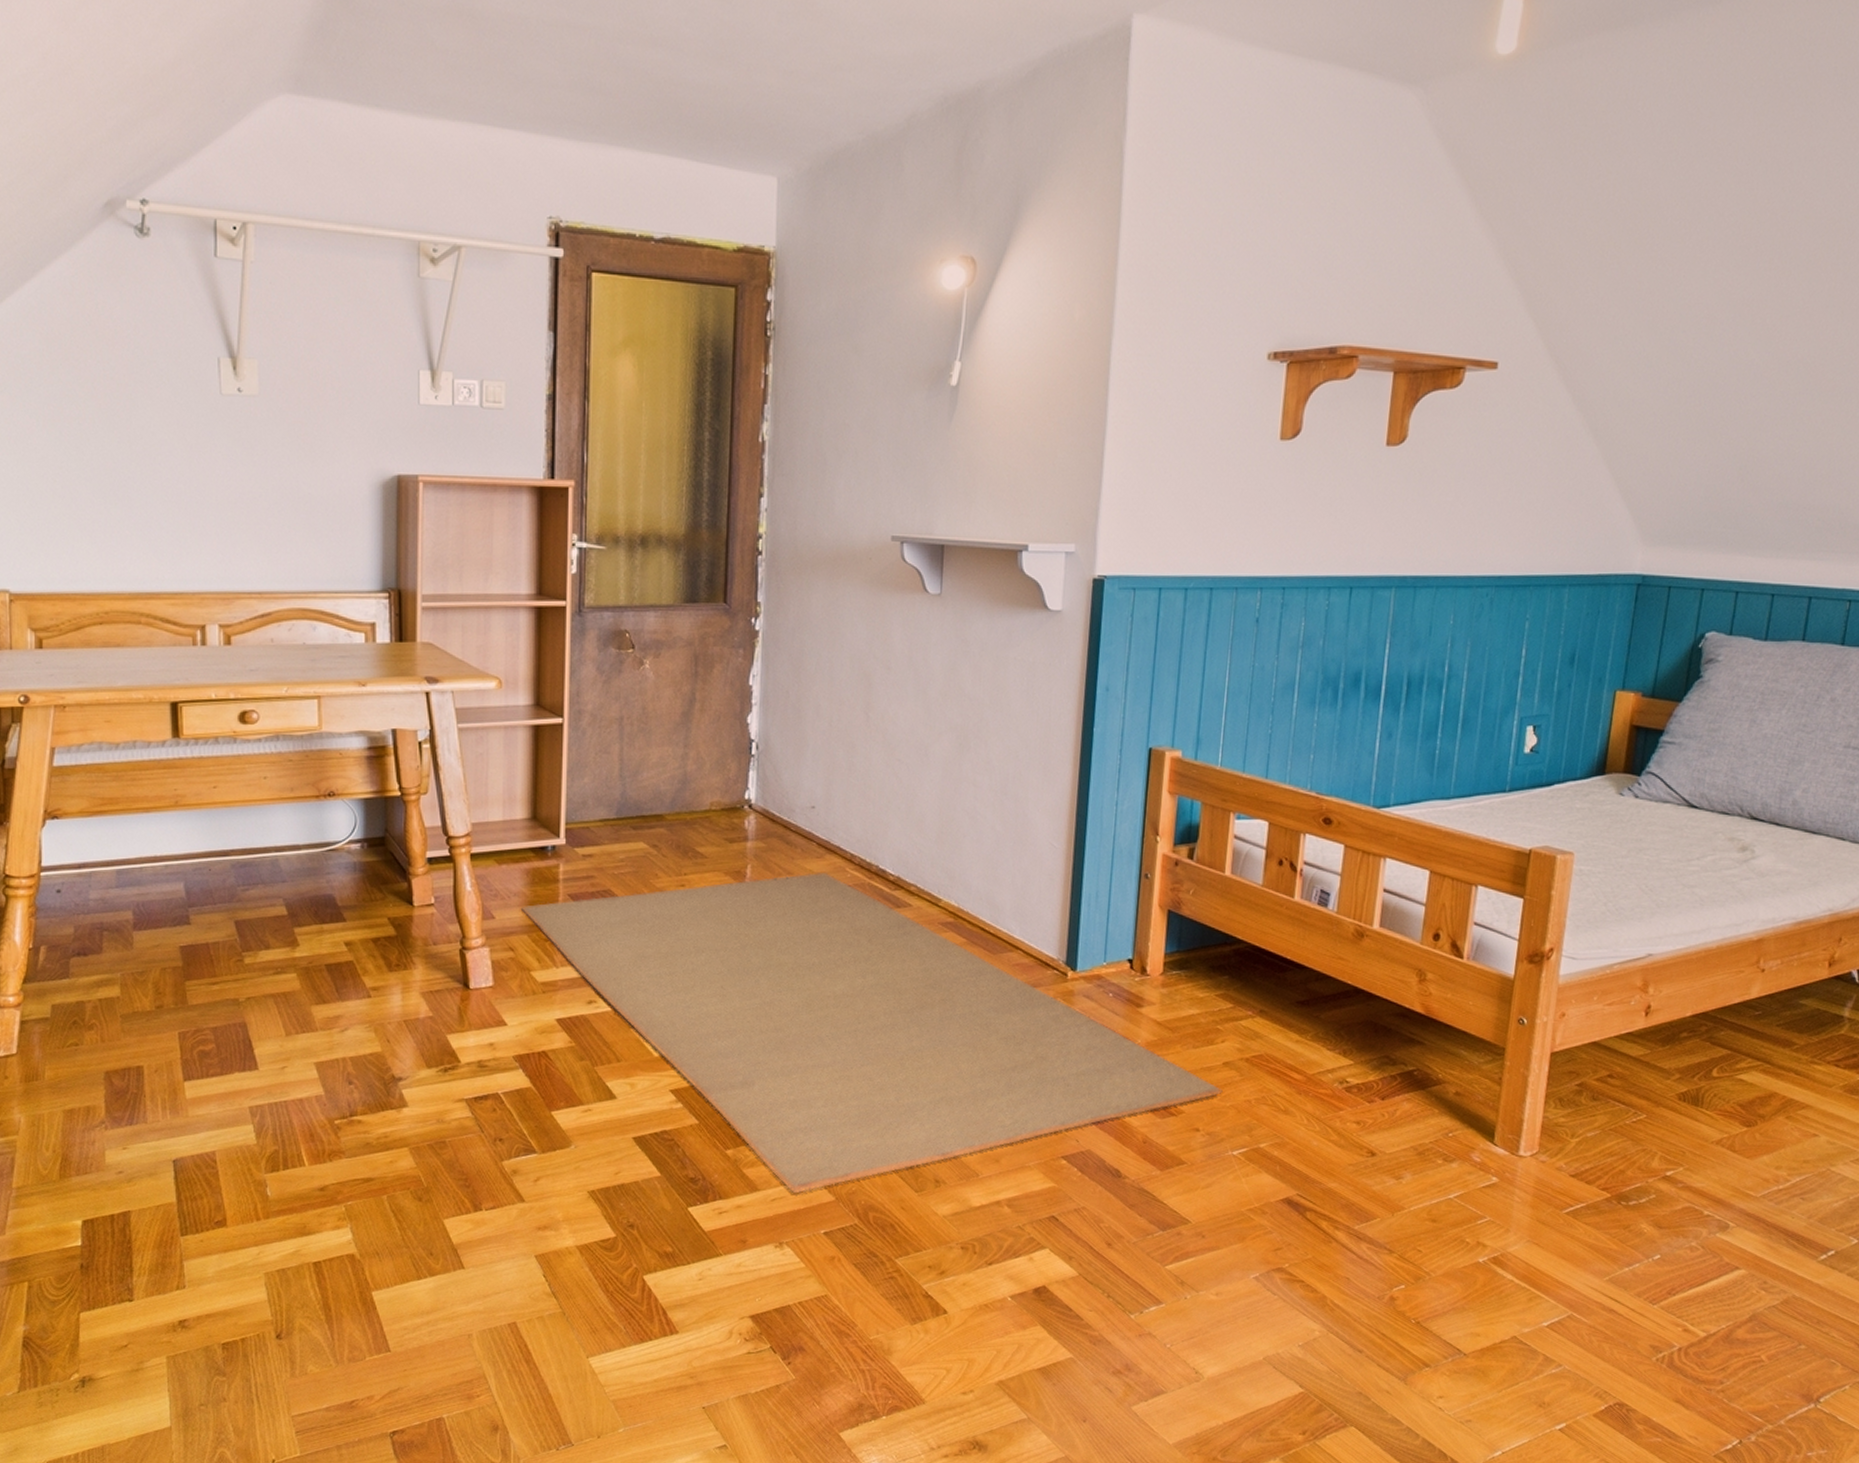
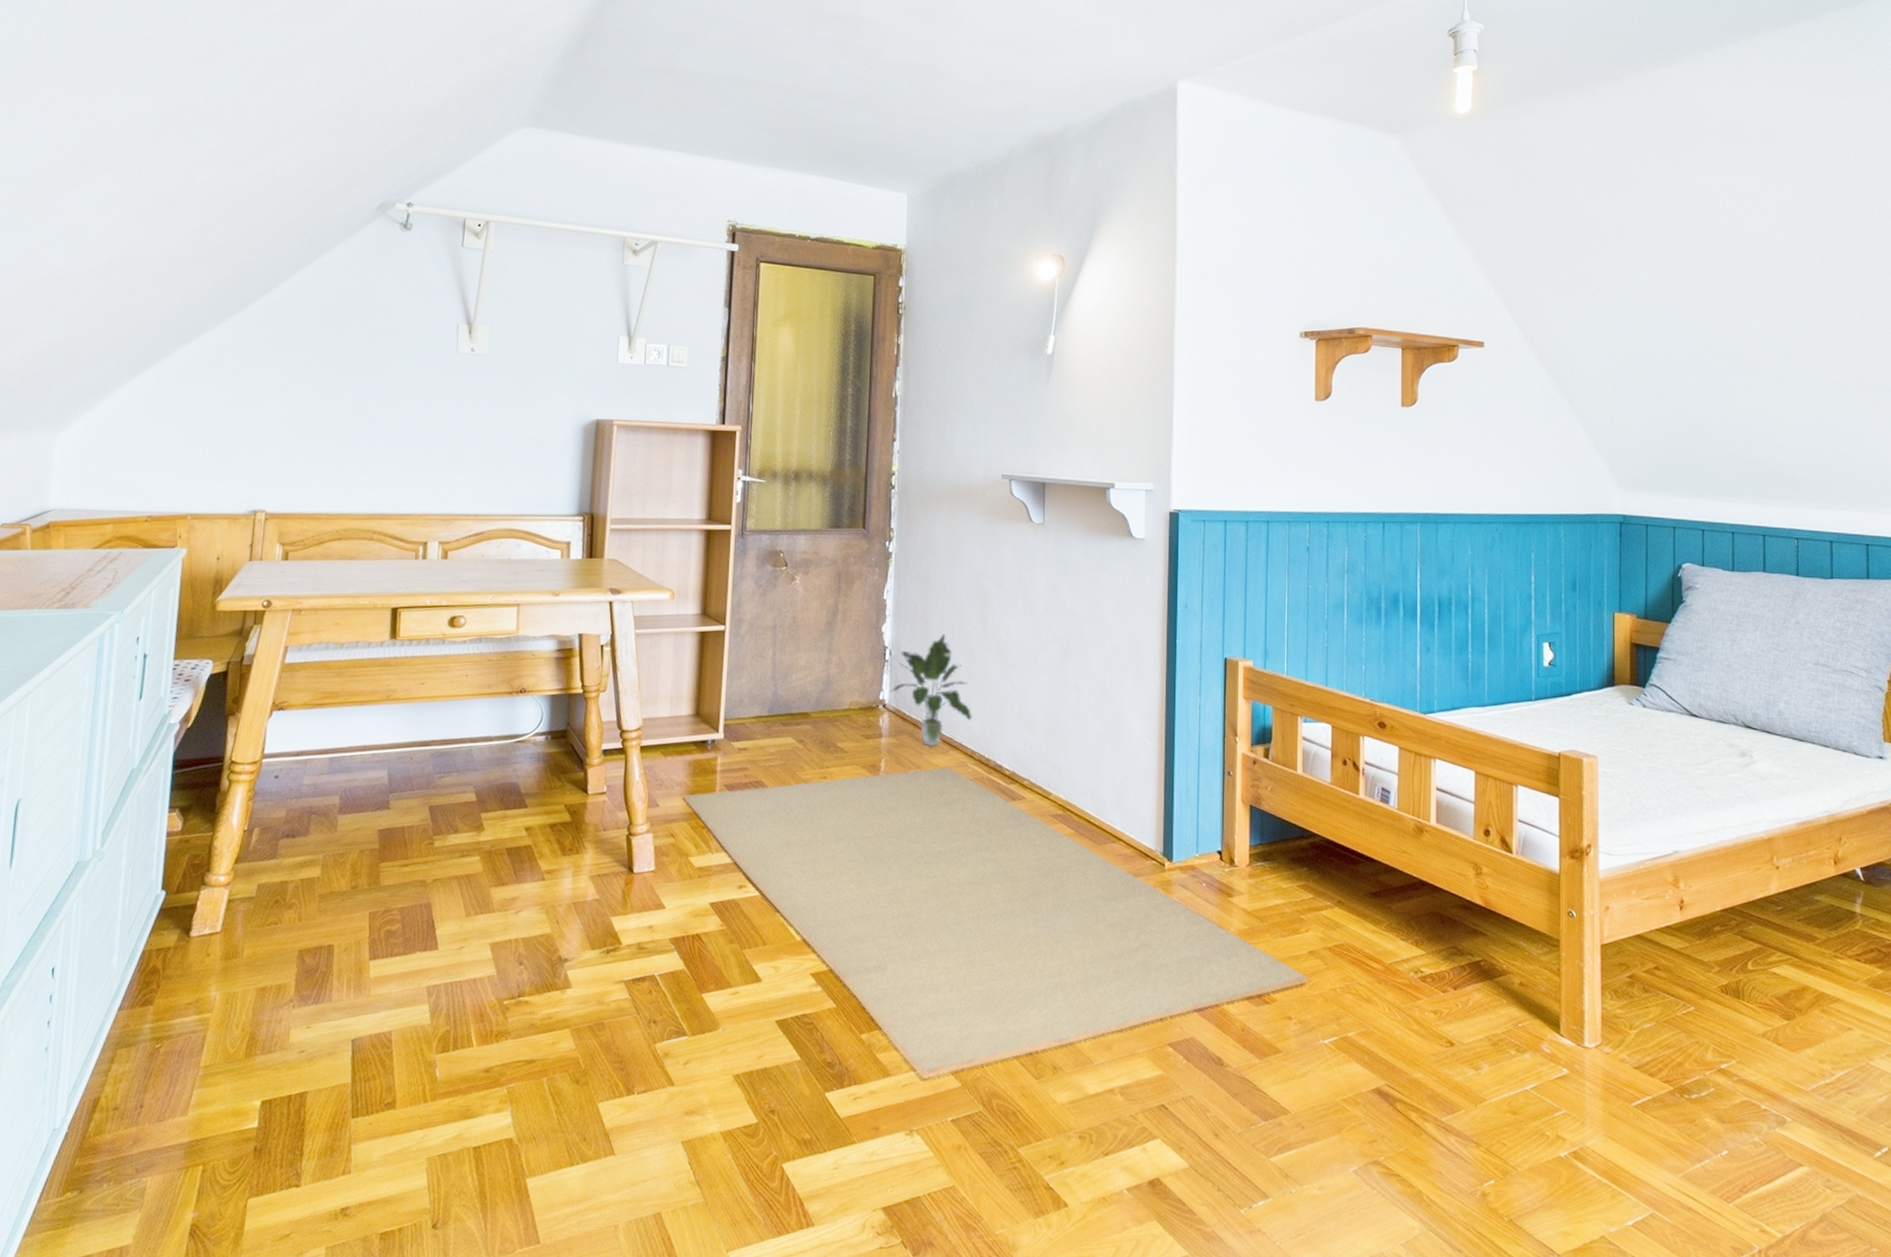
potted plant: none [758,724,853,851] -> present [891,633,973,747]

